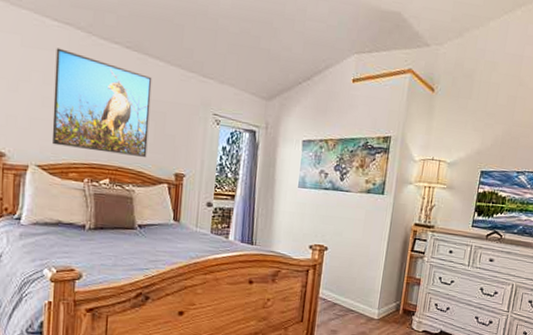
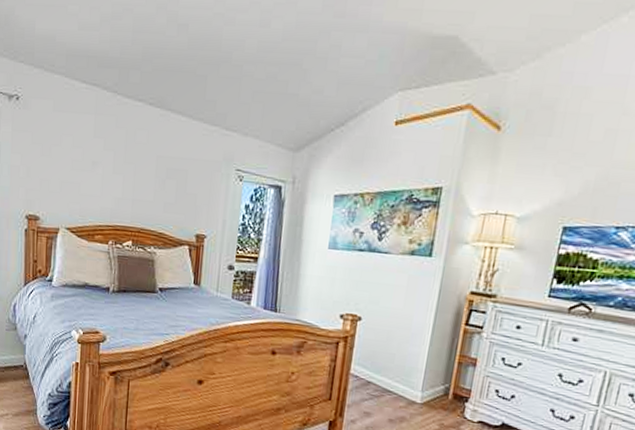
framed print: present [51,48,152,157] -> none [80,110,175,218]

